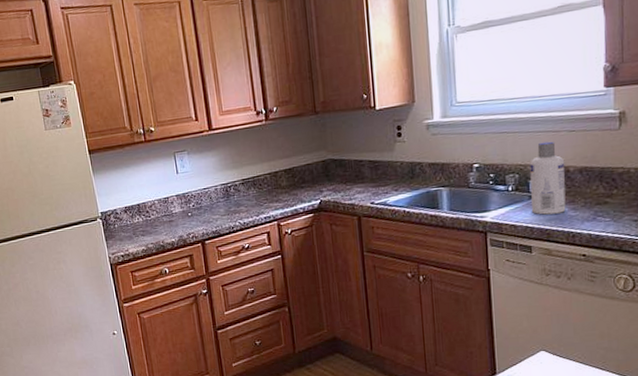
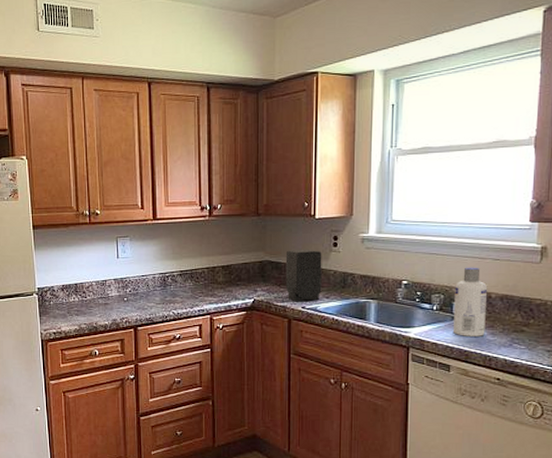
speaker: none [348,142,390,199] -> present [285,249,322,302]

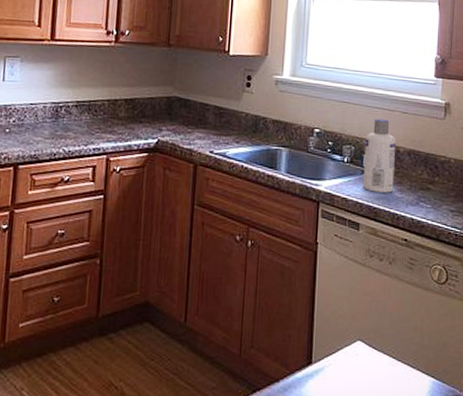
speaker: present [285,249,322,302] -> none [193,86,235,146]

